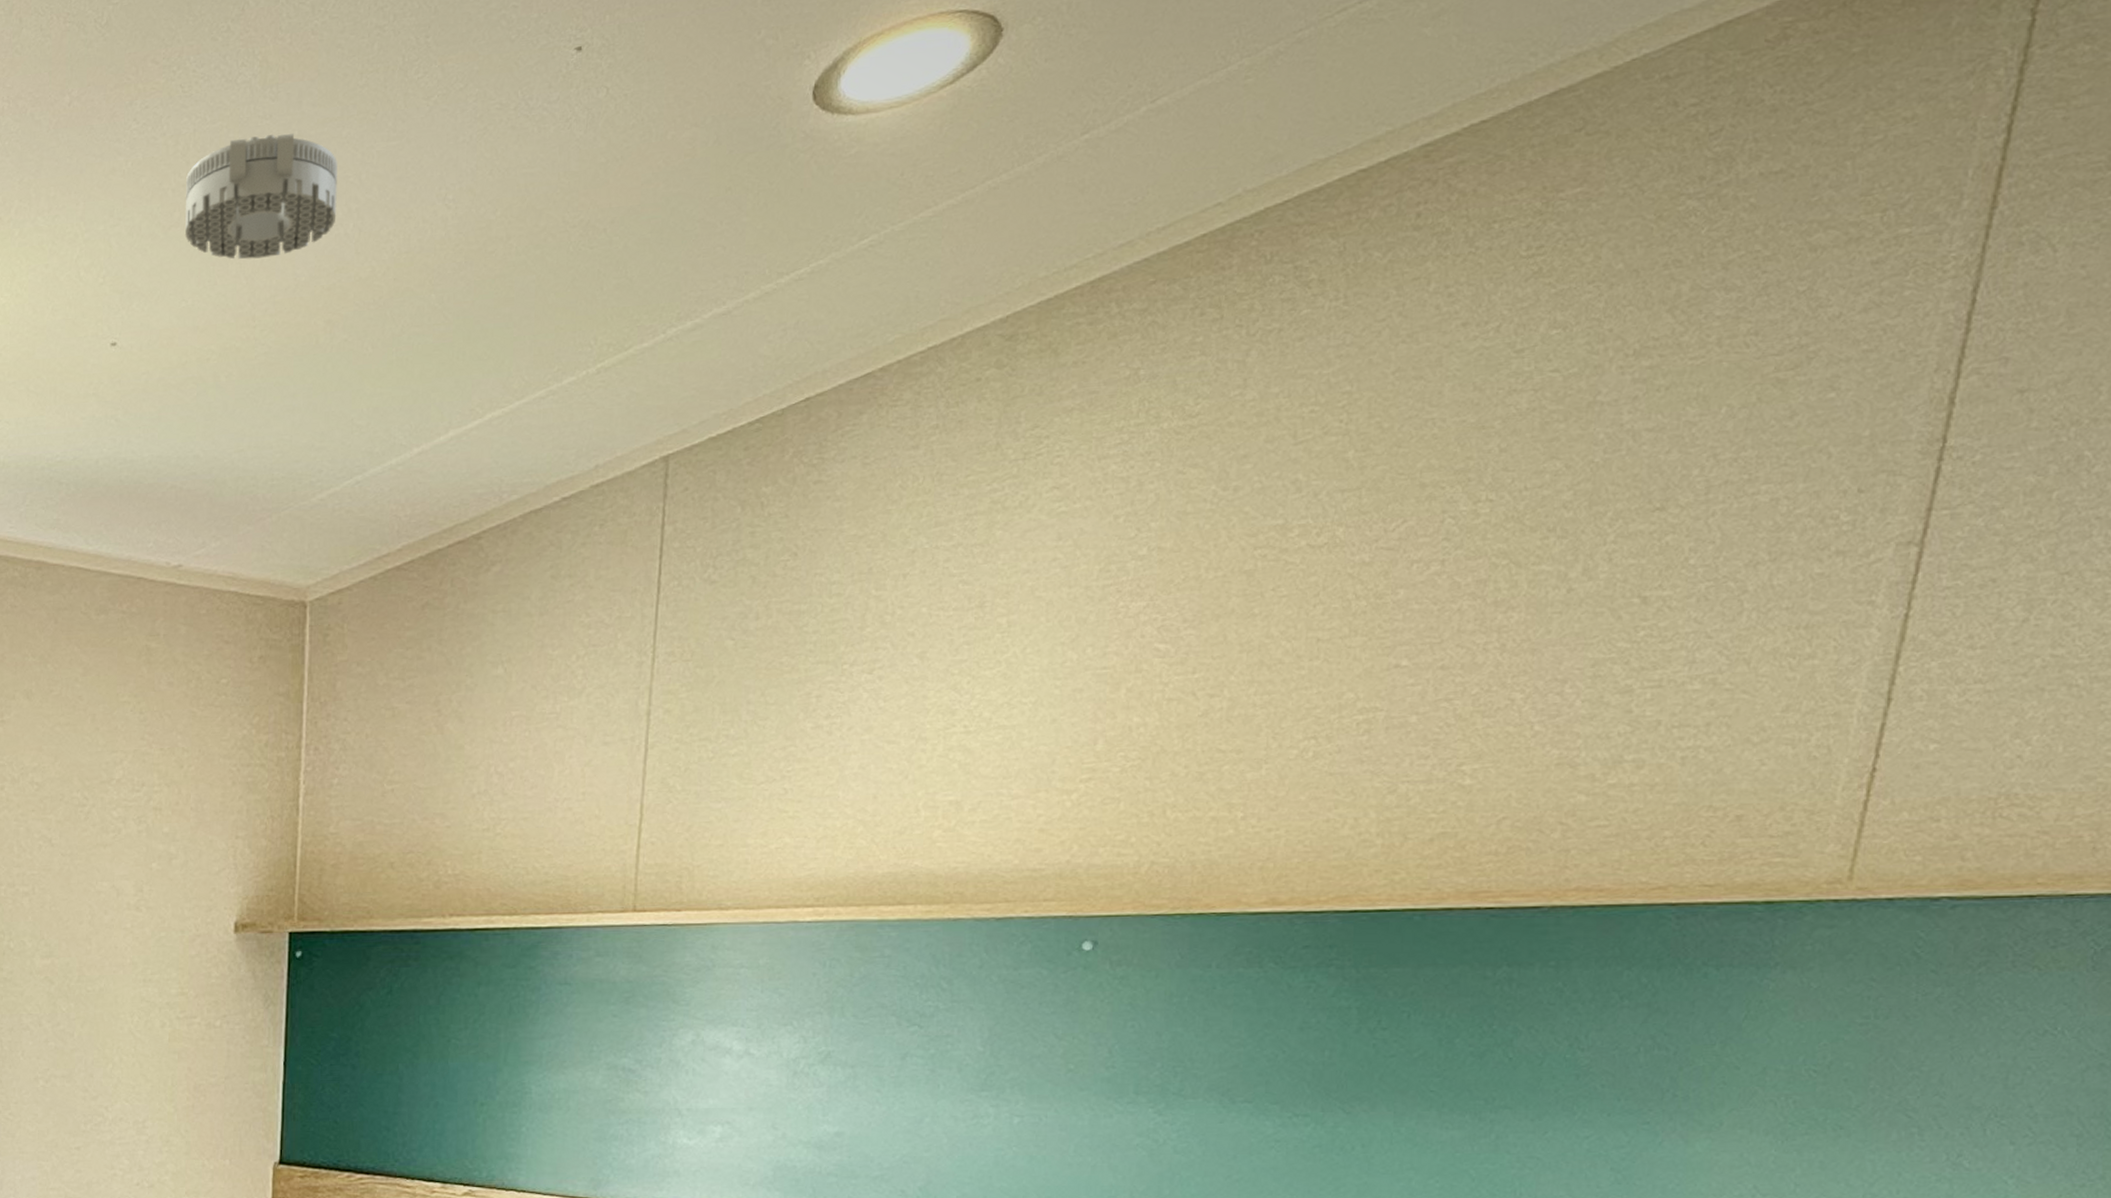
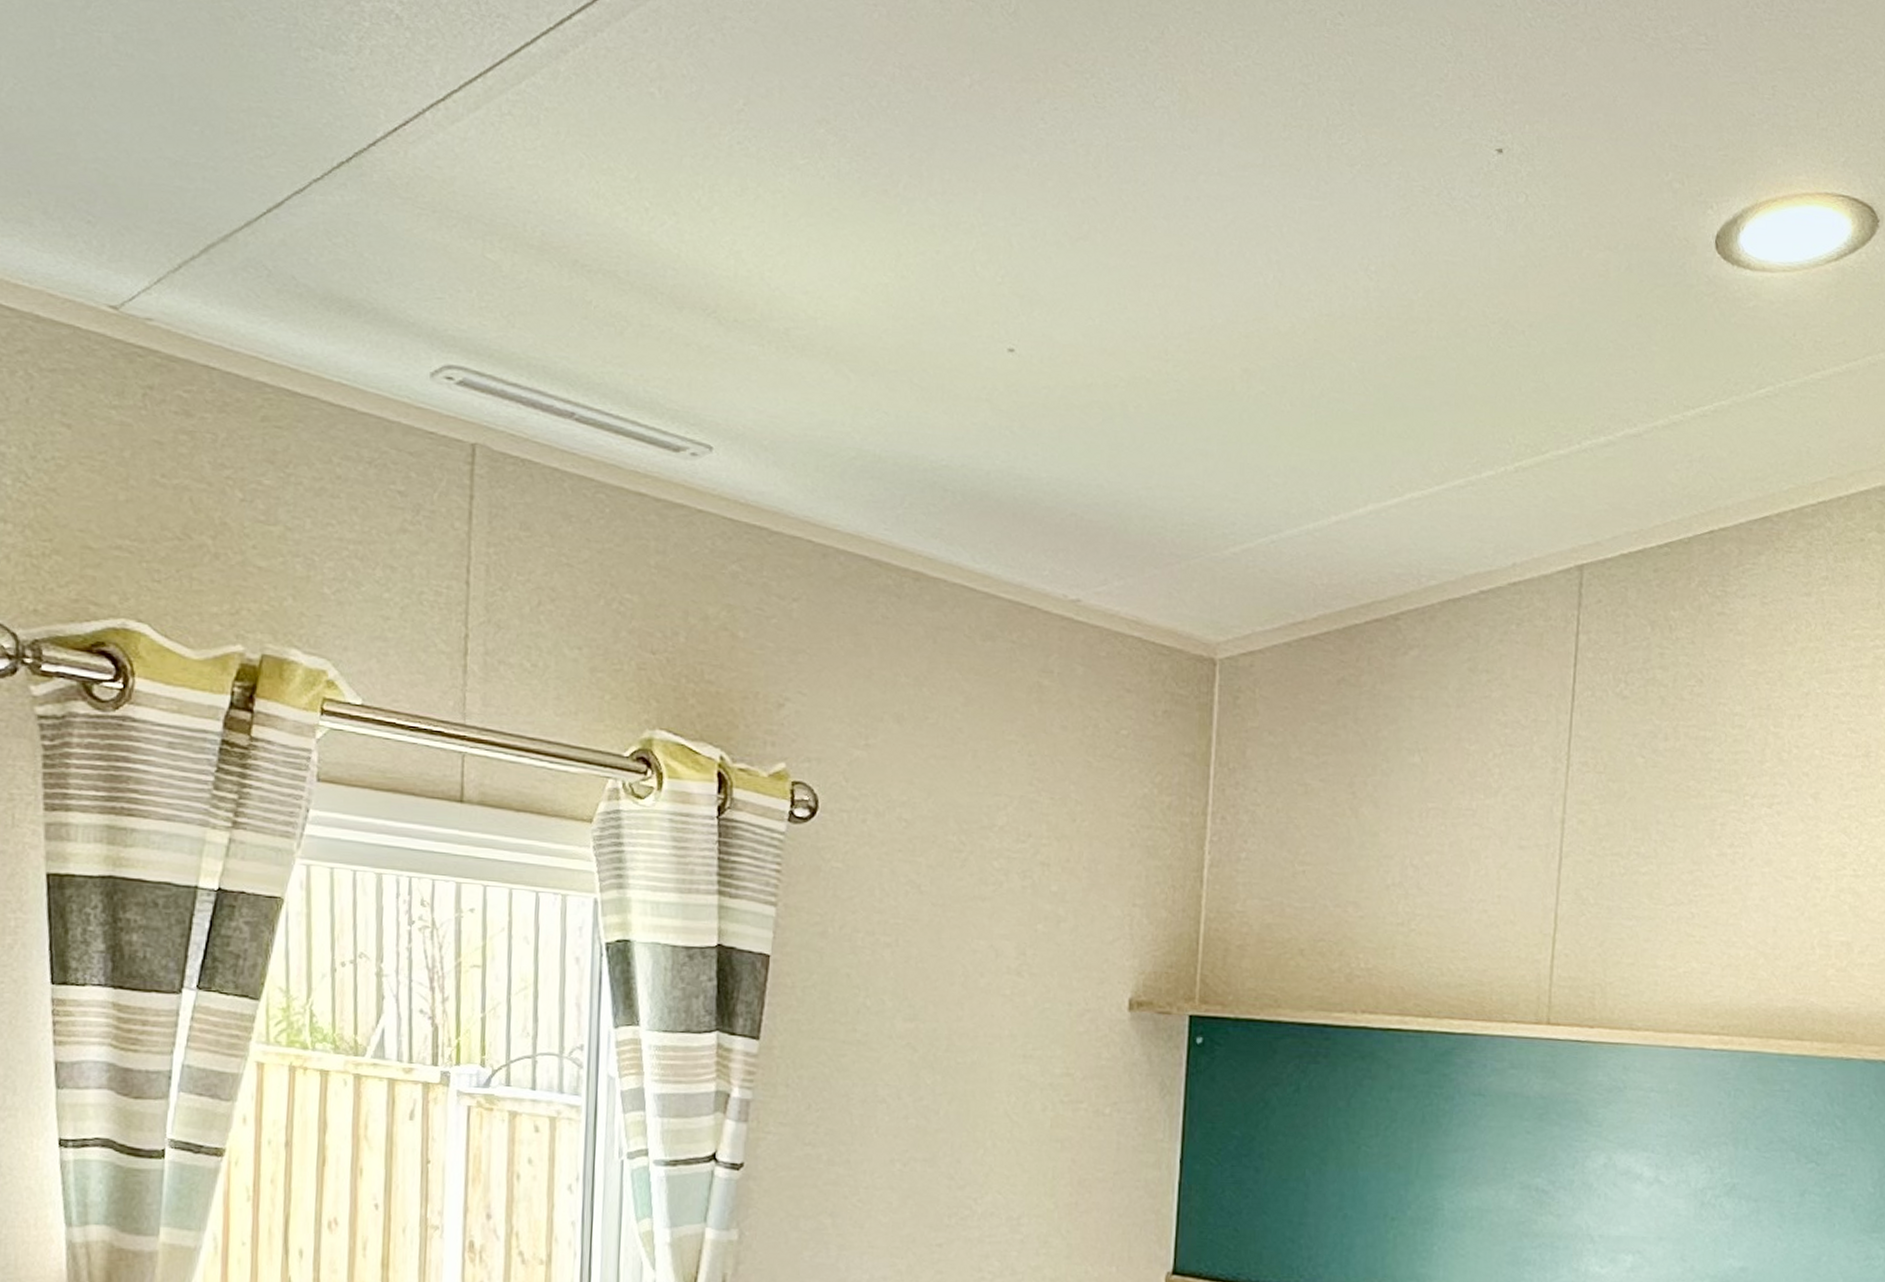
smoke detector: present [185,134,337,260] -> none [1094,162,1258,292]

